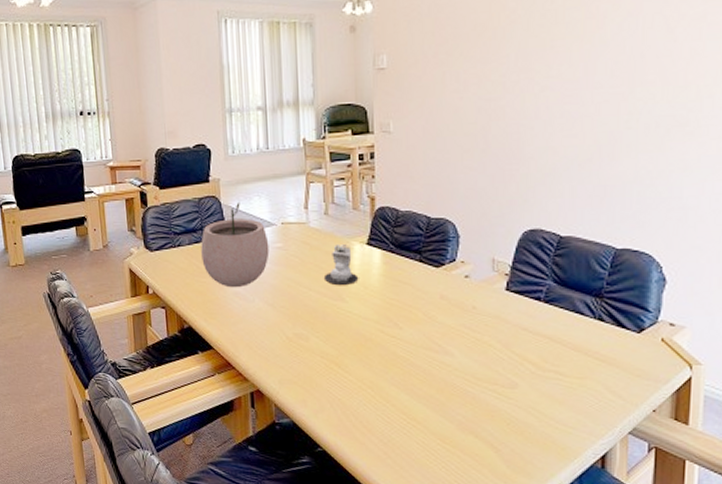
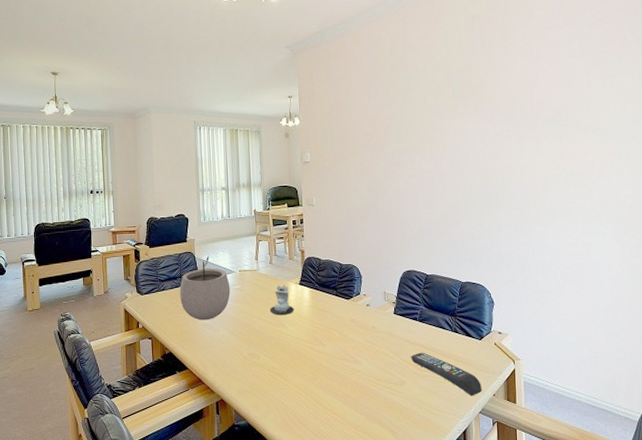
remote control: none [528,345,637,410] -> present [411,352,483,396]

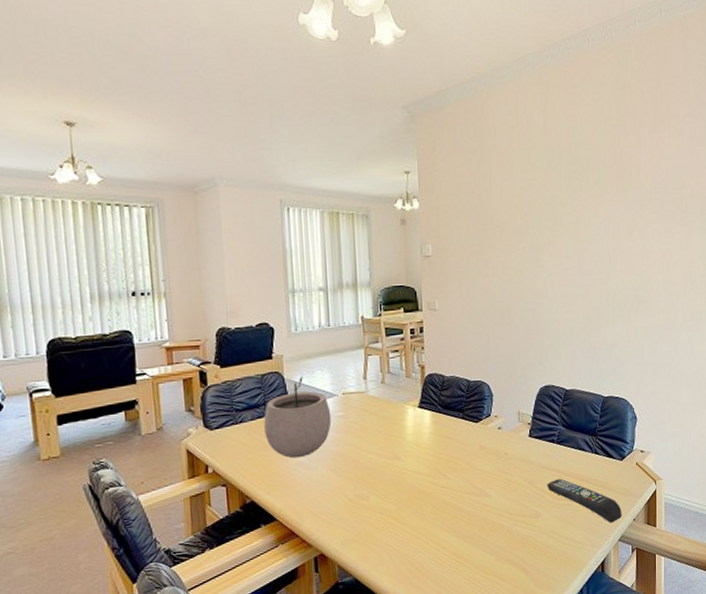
candle: present [269,285,294,315] -> none [381,409,412,446]

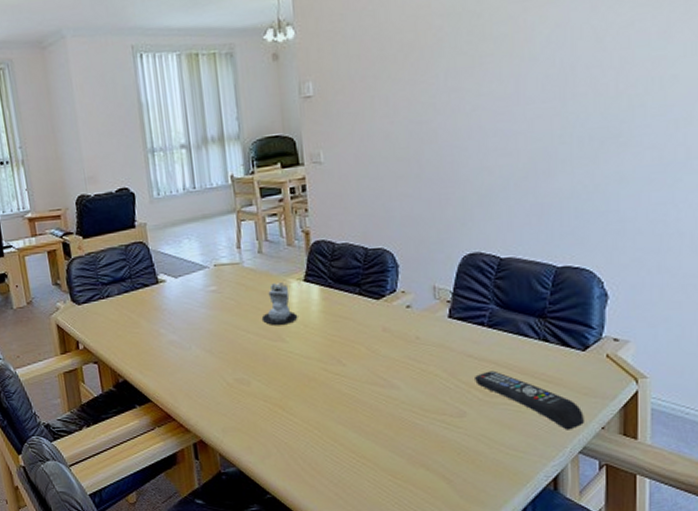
plant pot: present [264,375,332,458] -> none [130,245,204,337]
candle: none [381,409,412,446] -> present [261,283,298,325]

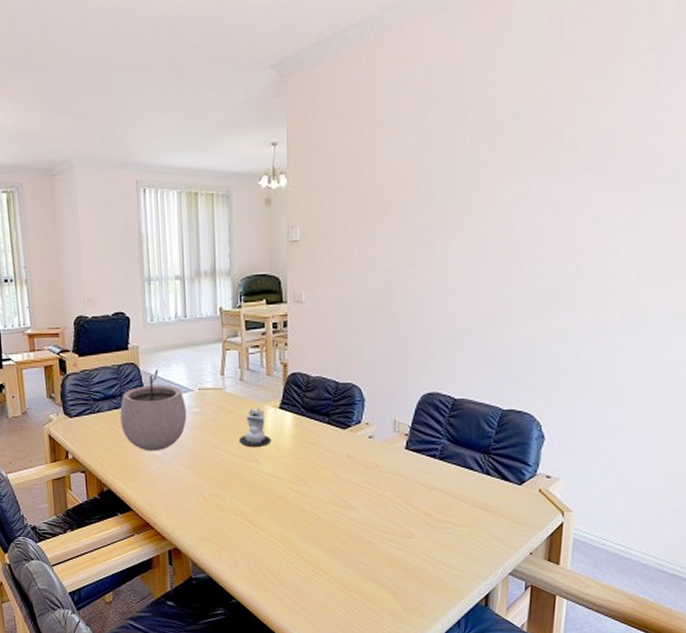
plant pot: none [130,245,204,337] -> present [120,368,187,451]
remote control: present [475,370,585,430] -> none [424,498,517,554]

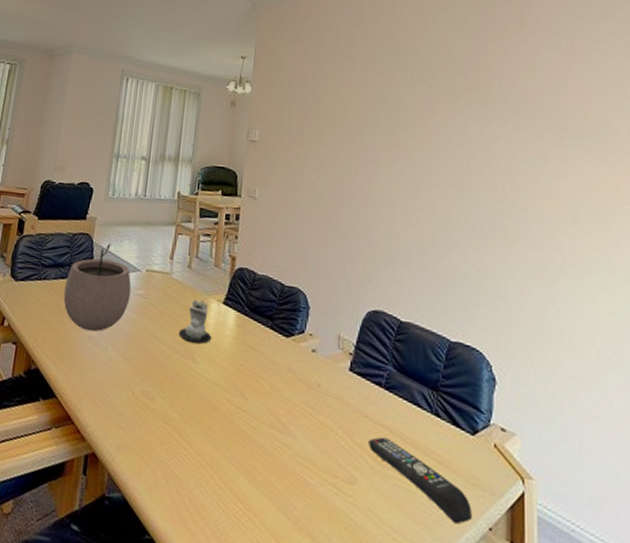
remote control: none [424,498,517,554] -> present [369,437,473,525]

